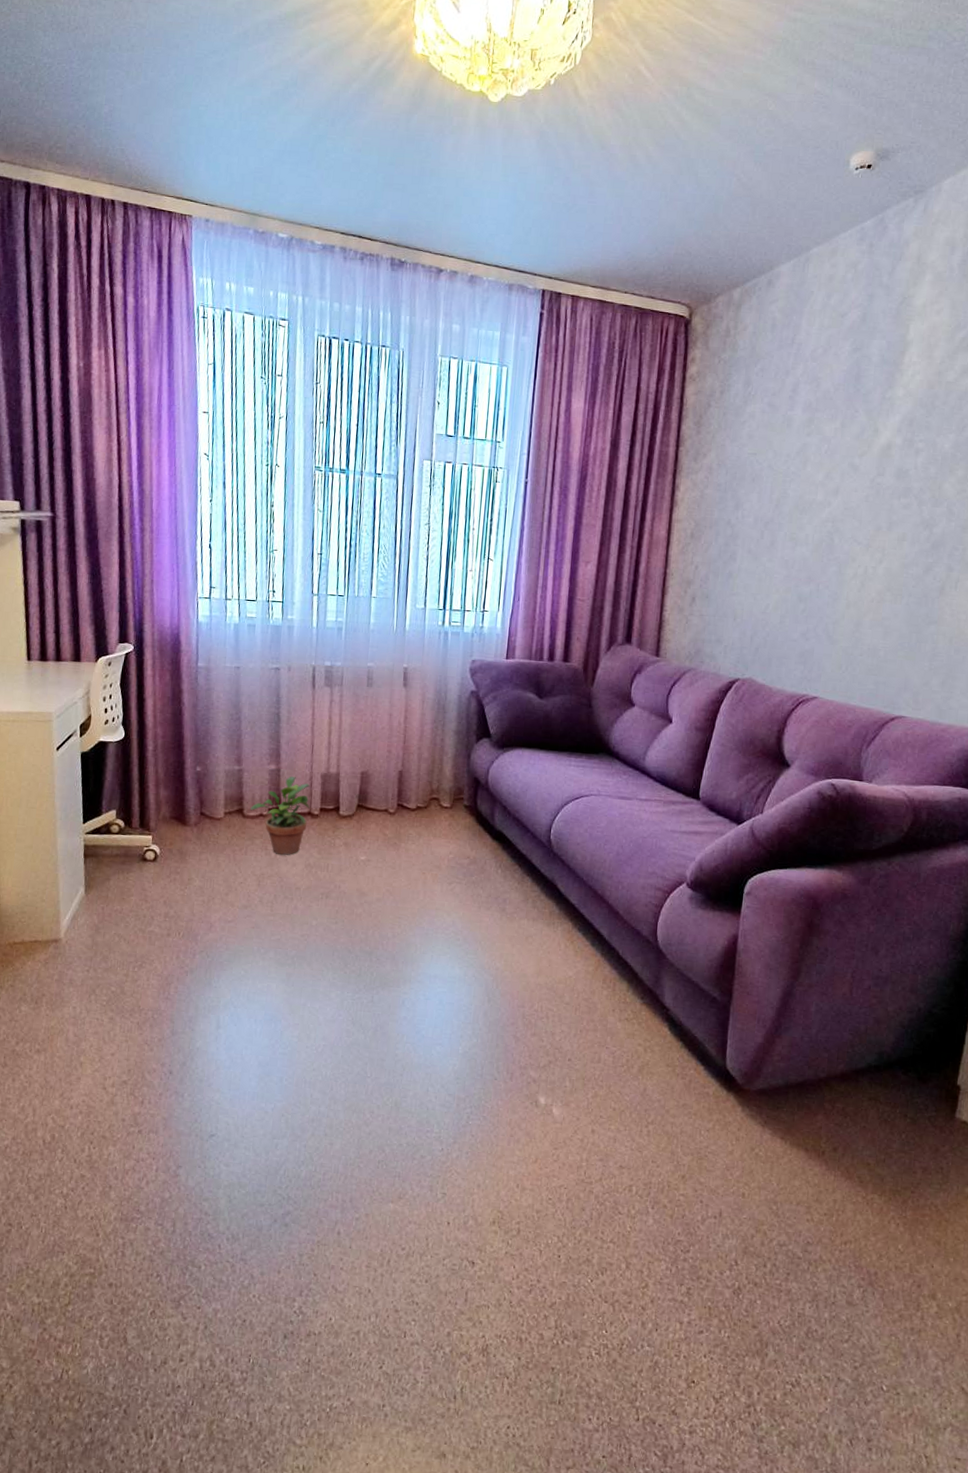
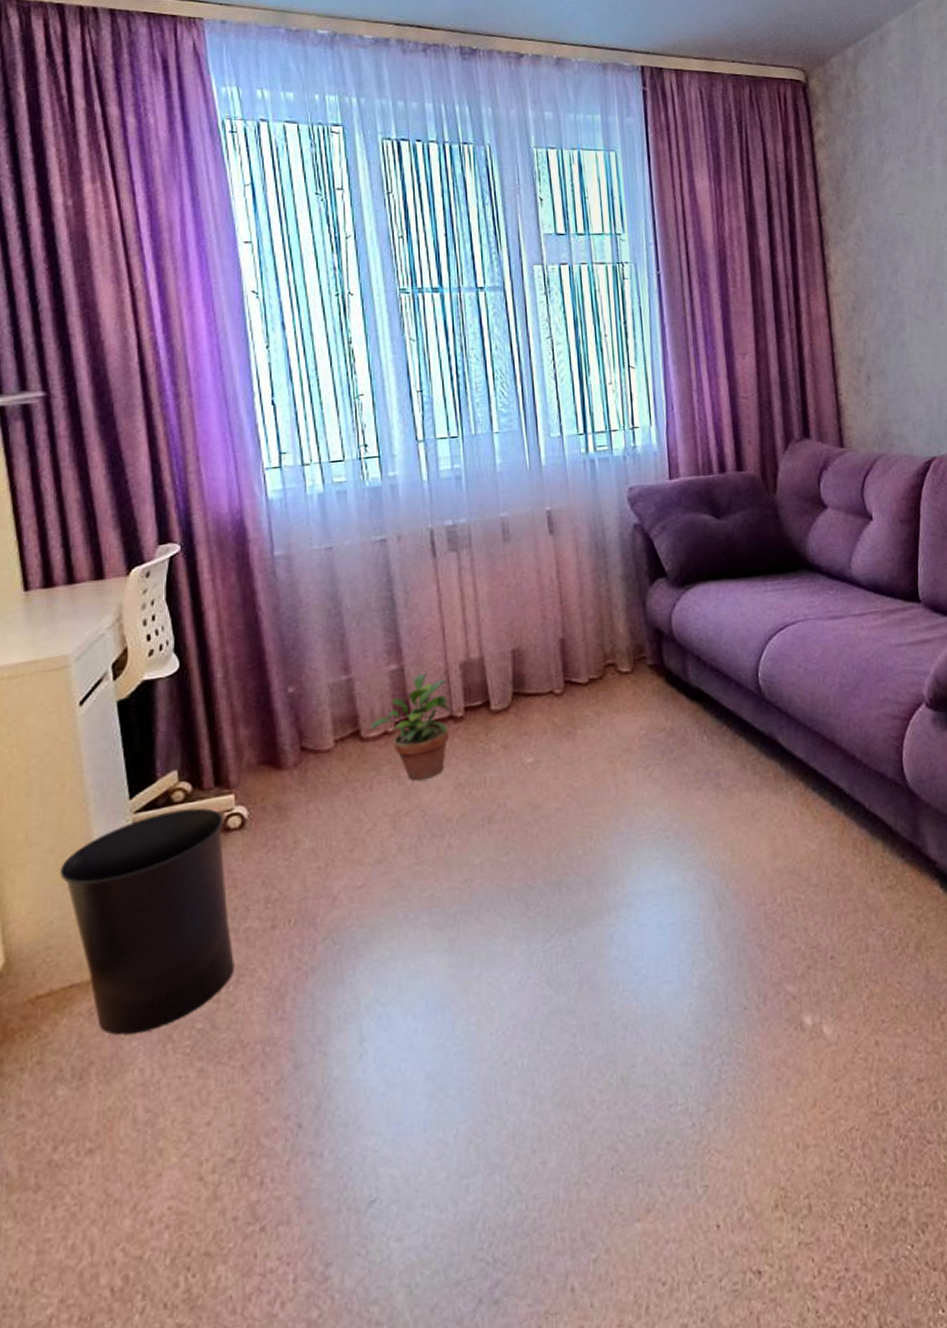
waste bin: none [34,838,143,984] -> present [60,807,234,1035]

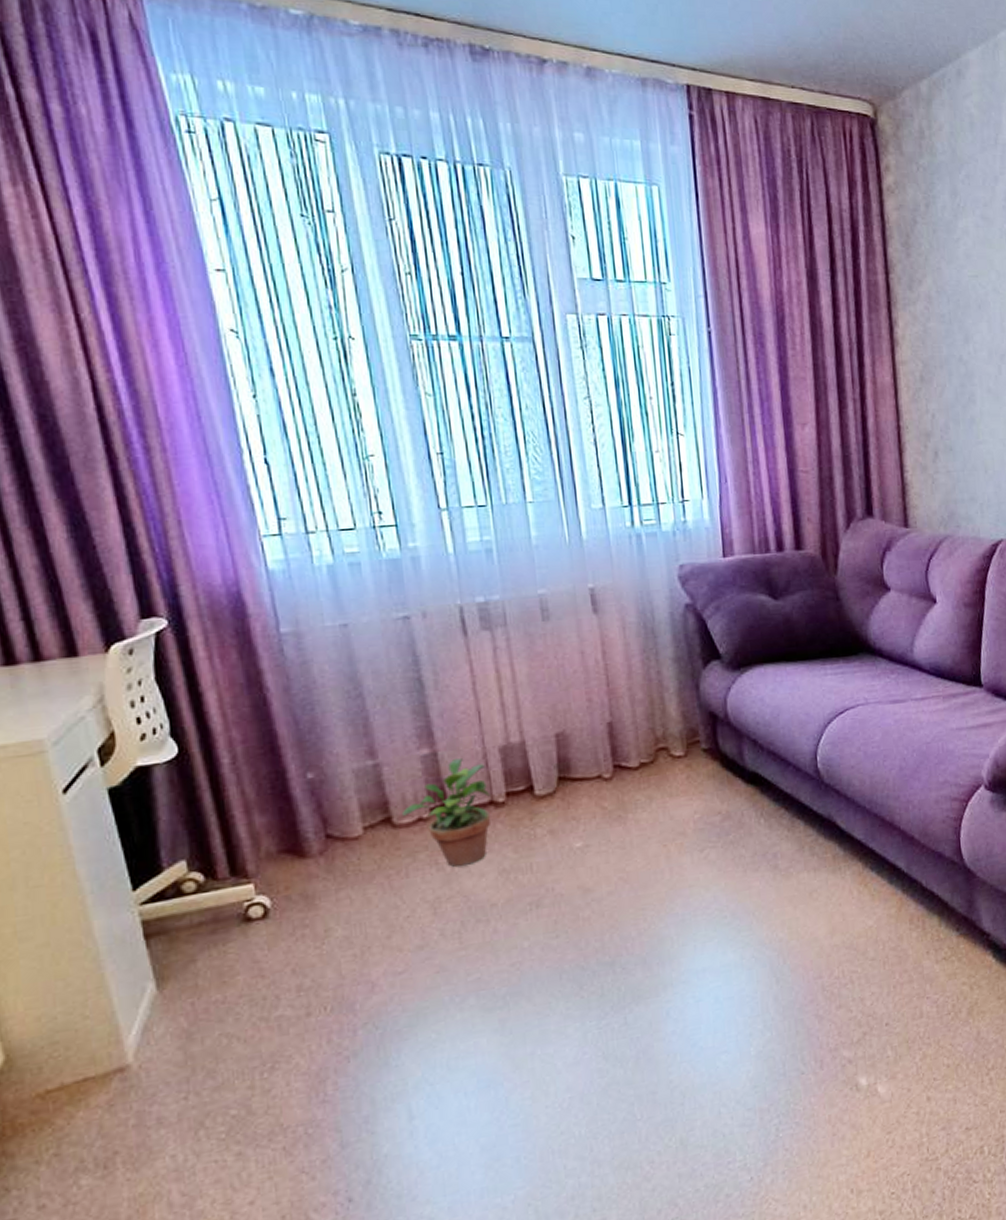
waste bin: present [60,807,234,1035] -> none [58,898,268,1125]

